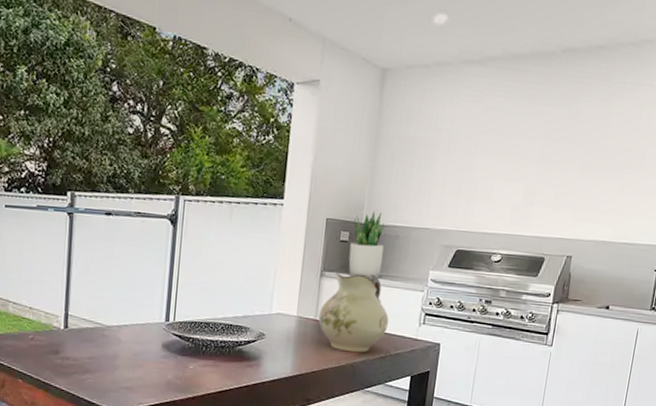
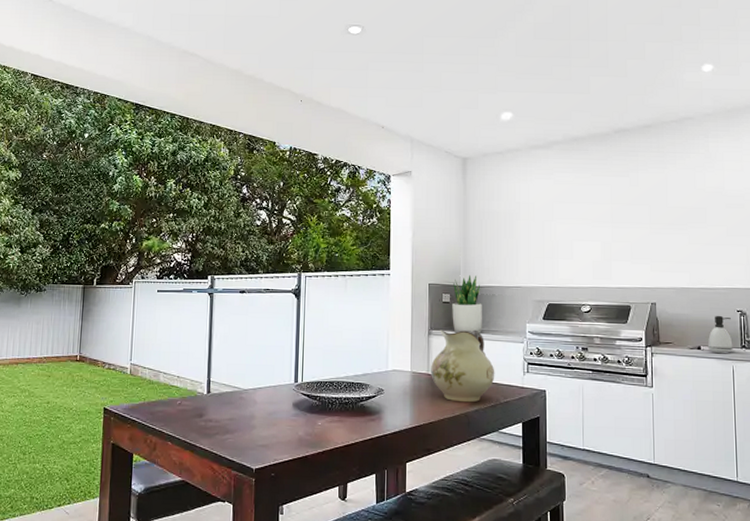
soap dispenser: none [616,273,647,316] -> present [707,315,733,354]

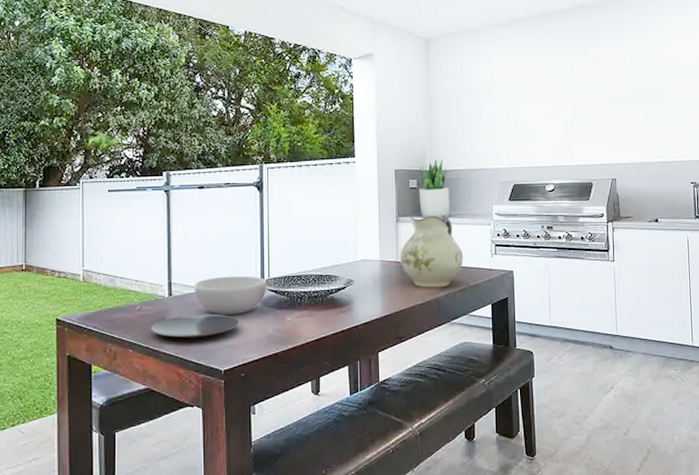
plate: none [189,412,272,436] -> present [151,313,240,339]
bowl: none [231,377,300,416] -> present [193,276,267,316]
soap dispenser: present [707,315,733,354] -> none [664,187,688,225]

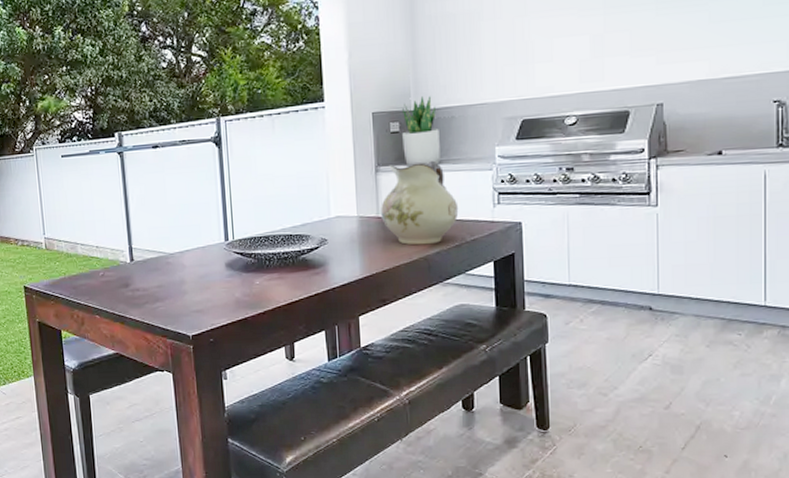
plate: present [151,313,240,339] -> none [115,278,205,304]
bowl: present [193,276,267,316] -> none [155,238,232,280]

